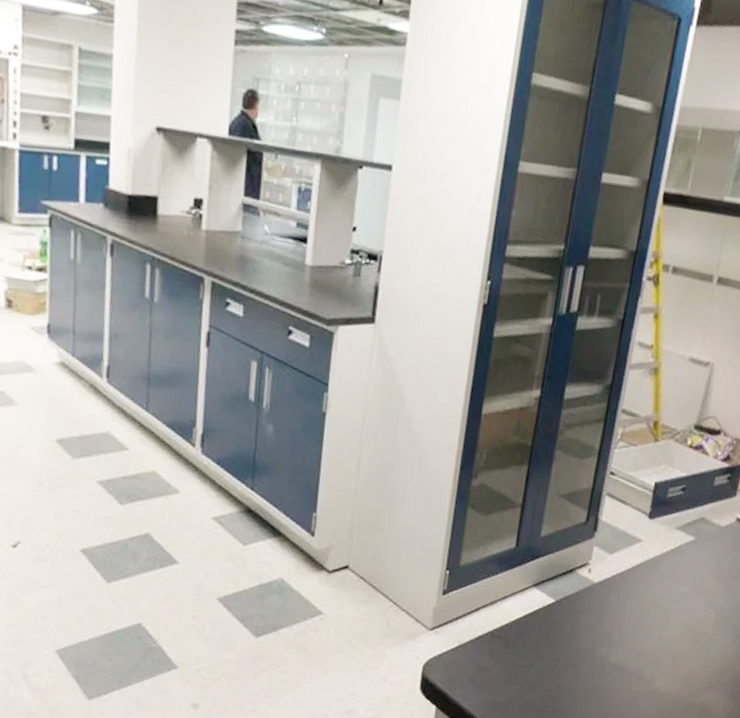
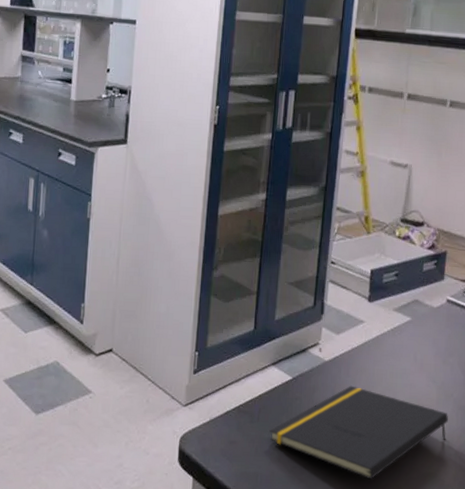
notepad: none [525,610,724,709] -> present [269,385,448,480]

